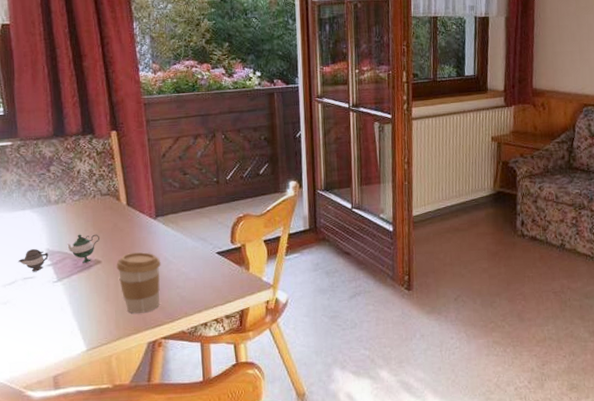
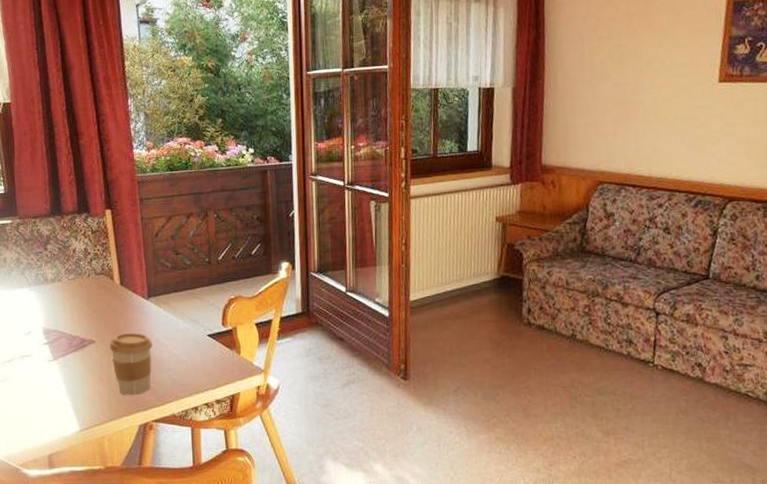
teapot: present [17,234,99,272] -> none [16,313,93,350]

